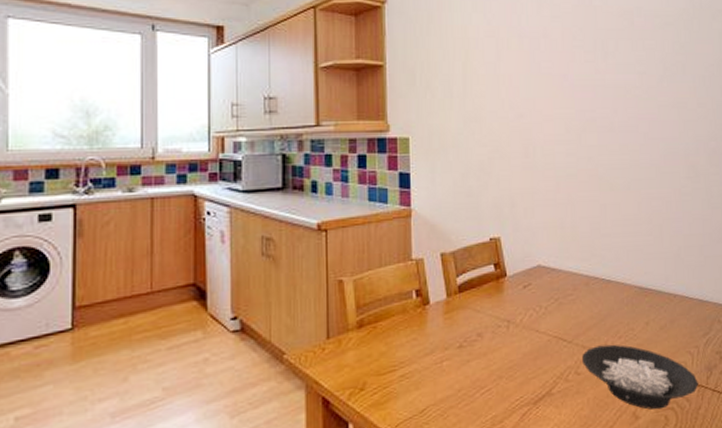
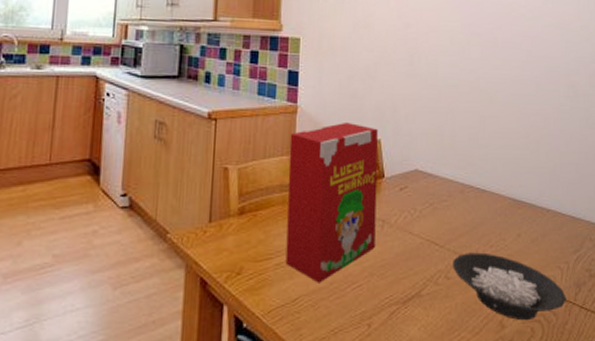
cereal box: none [406,221,502,392] -> present [285,121,378,283]

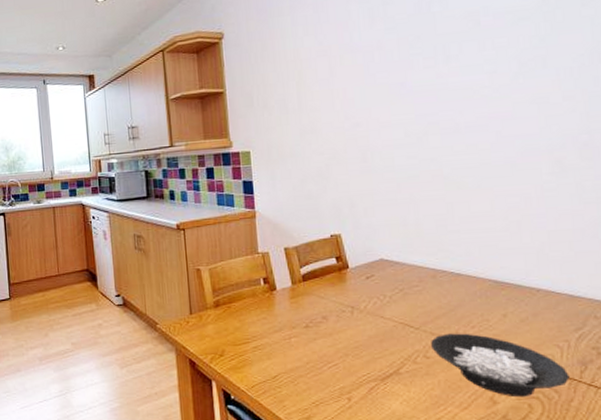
cereal box: present [285,121,378,283] -> none [252,221,347,363]

